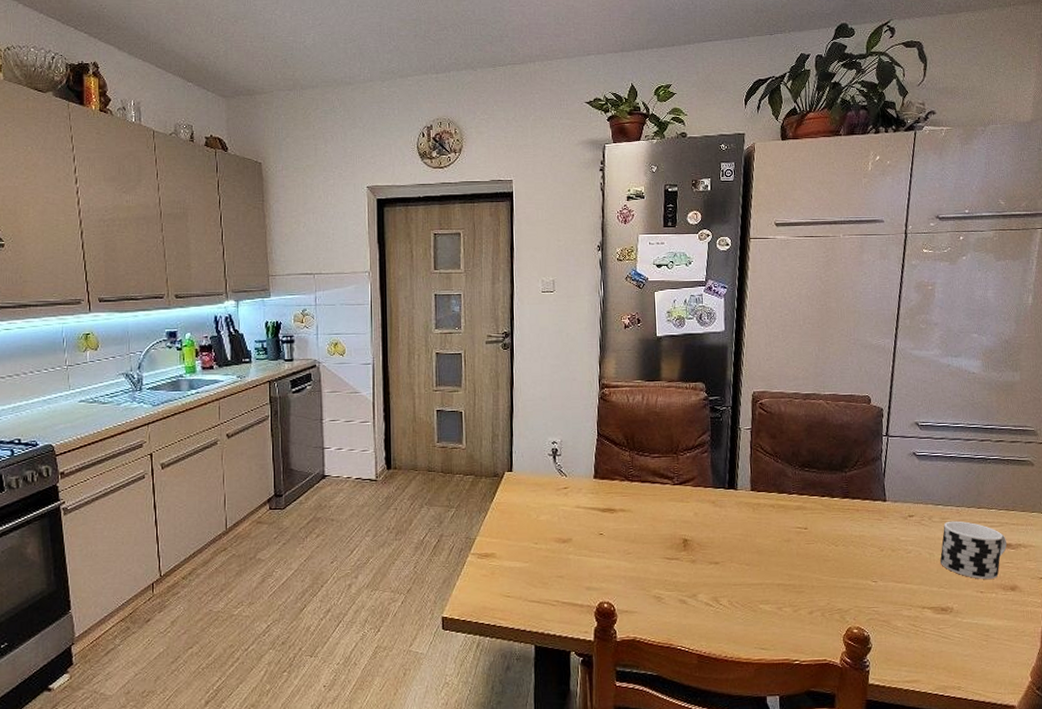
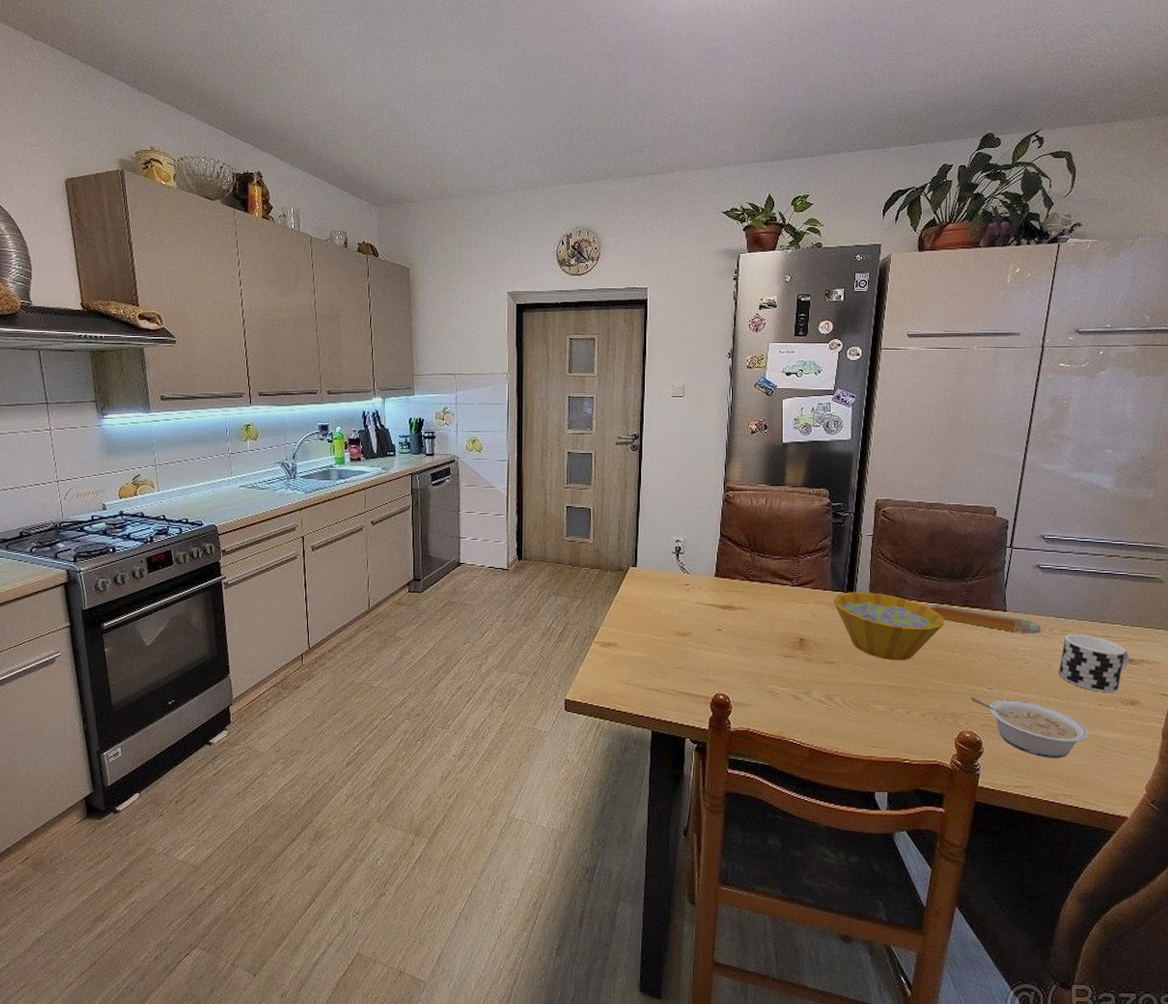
bowl: none [714,487,827,558] -> present [833,592,945,661]
candle: none [809,496,921,524] -> present [928,604,1042,634]
legume: none [856,590,973,650] -> present [970,696,1089,758]

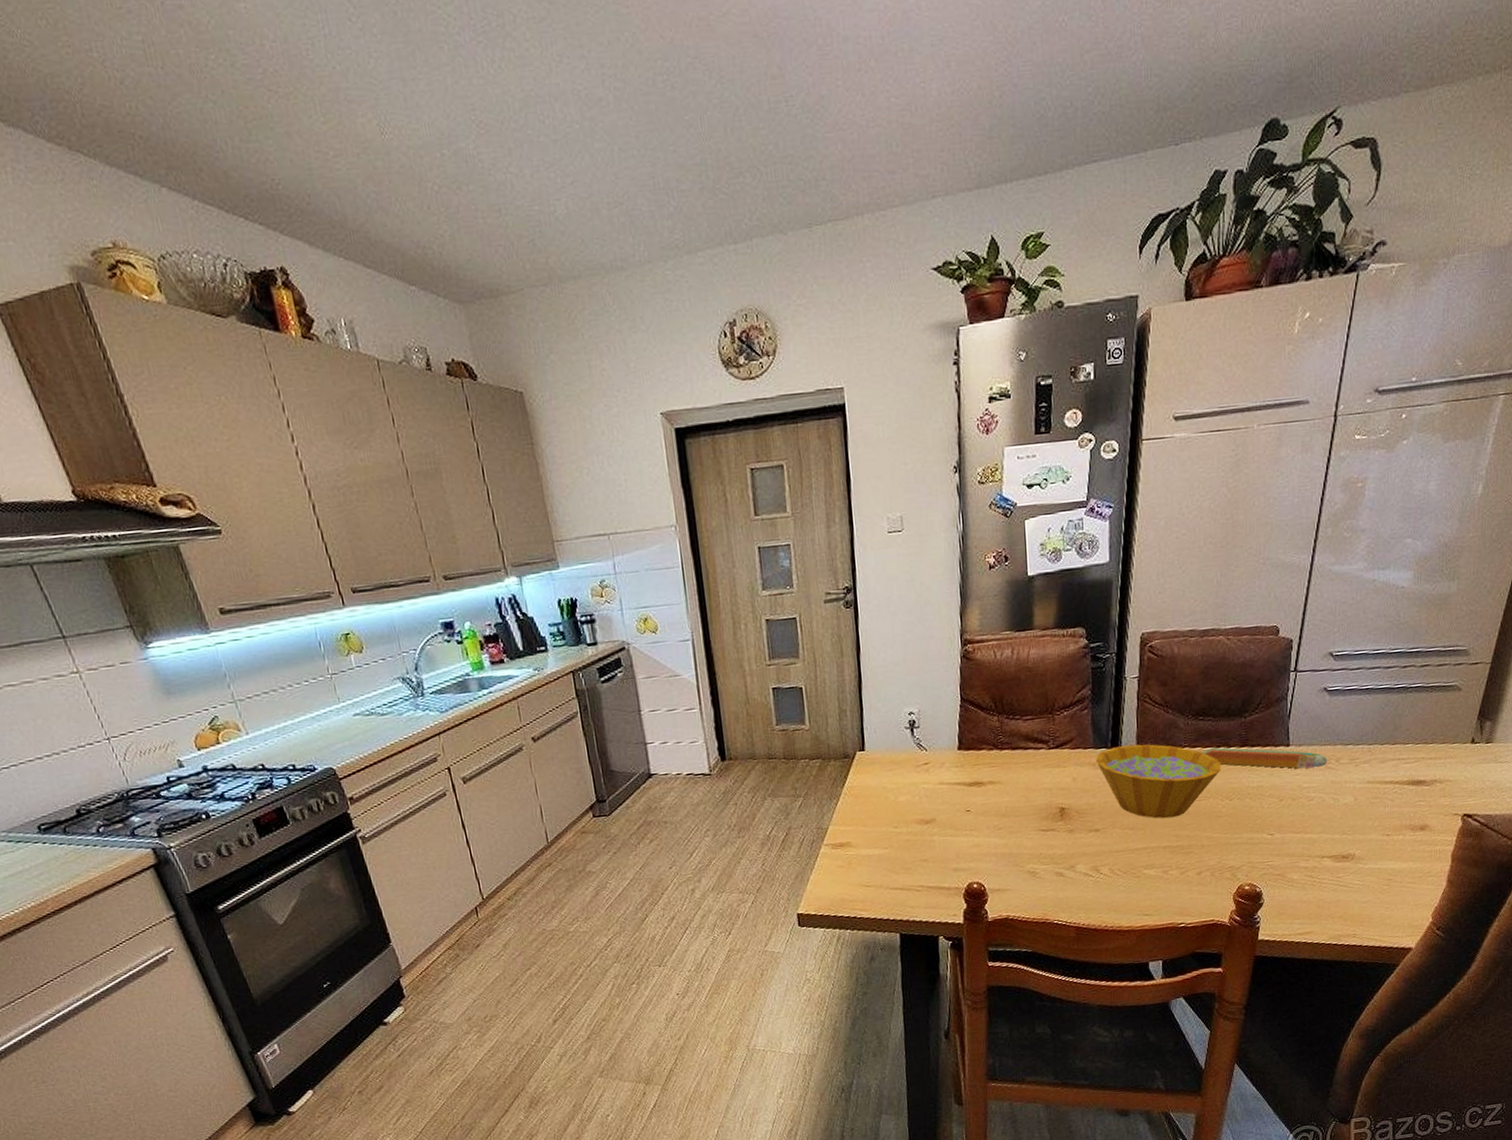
legume: present [970,696,1089,758] -> none [1250,842,1375,900]
cup: present [1059,633,1129,693] -> none [1345,760,1421,822]

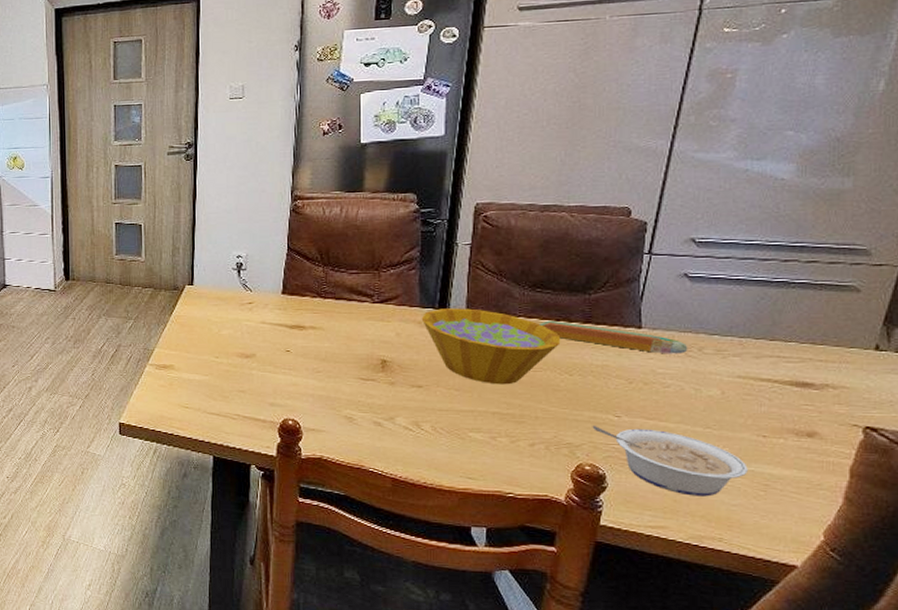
legume: none [1250,842,1375,900] -> present [592,425,748,497]

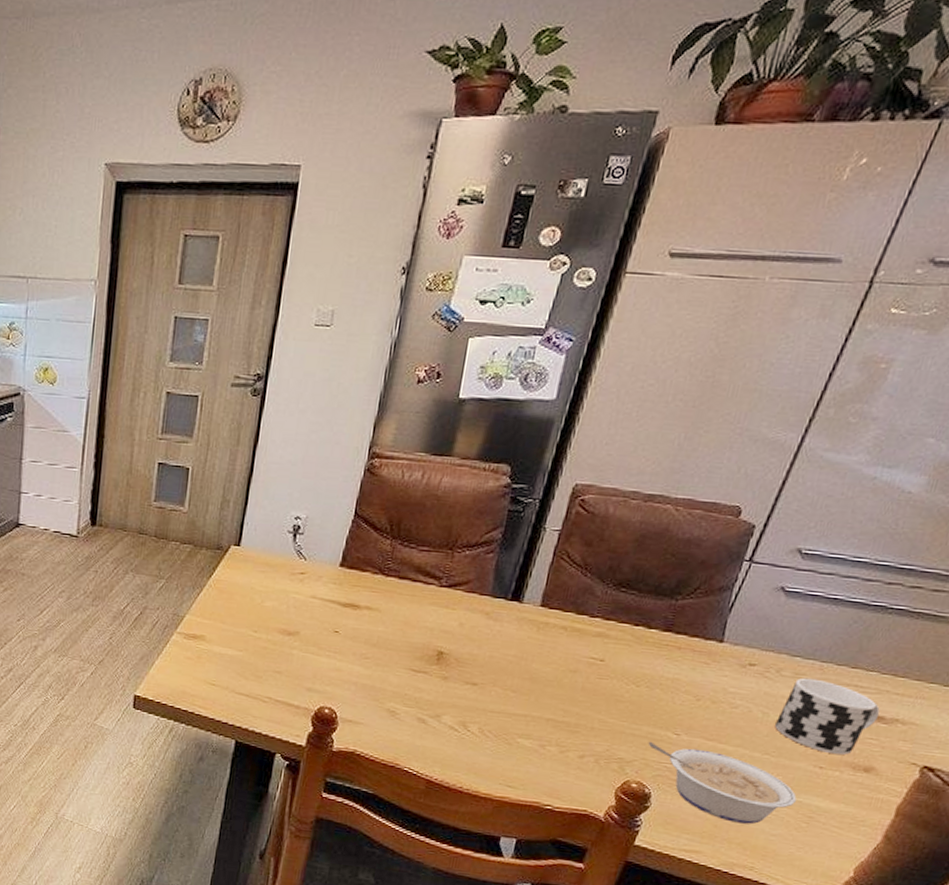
bowl: present [421,308,561,385] -> none [489,600,636,691]
candle: present [540,320,688,354] -> none [616,624,767,674]
cup: none [710,353,807,423] -> present [775,678,880,755]

